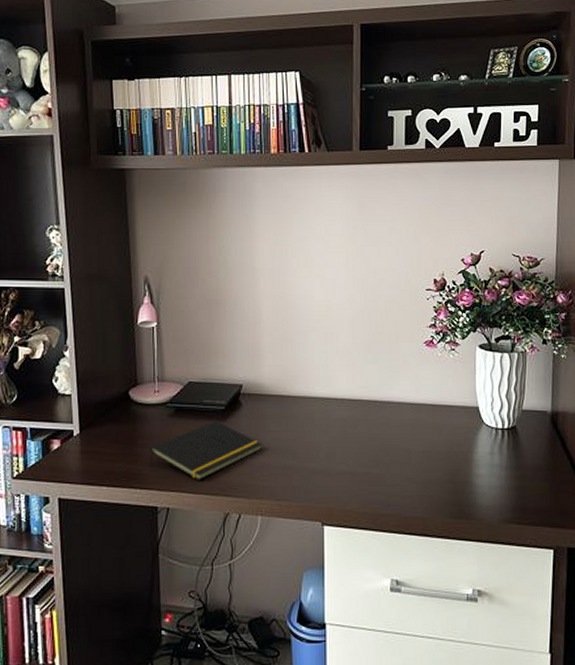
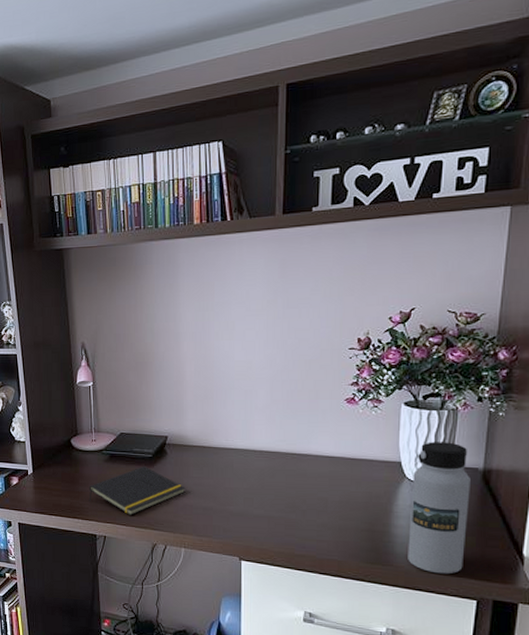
water bottle: none [489,385,541,524] -> present [408,442,470,574]

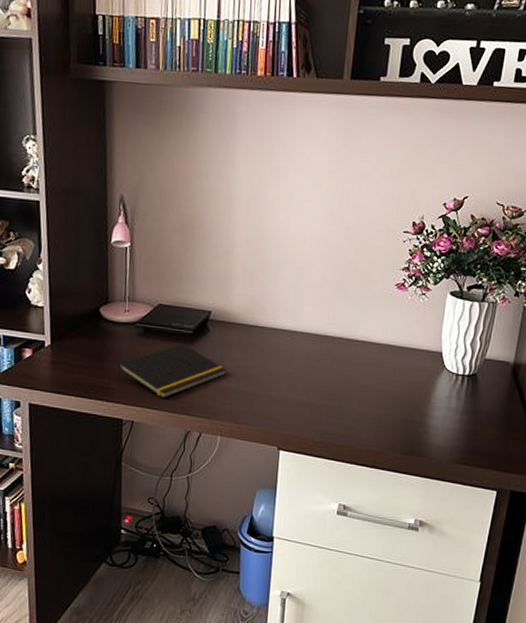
water bottle: present [408,442,470,574] -> none [440,333,502,466]

